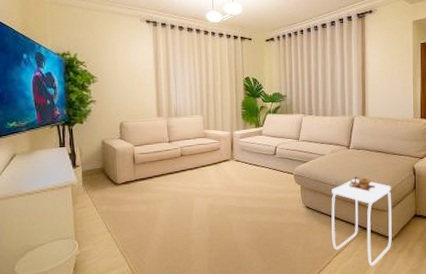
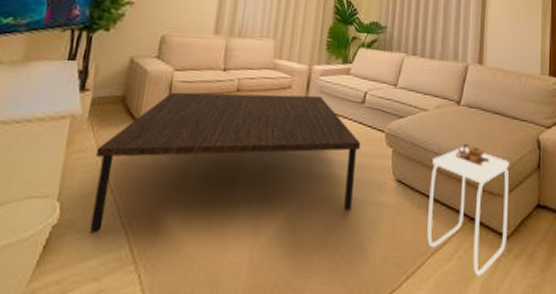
coffee table: none [93,153,277,258] -> present [89,92,361,234]

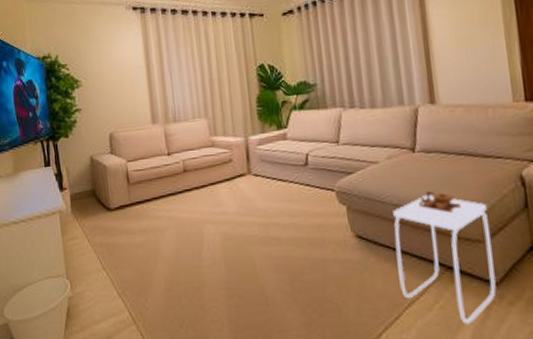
coffee table: present [89,92,361,234] -> none [84,164,315,302]

